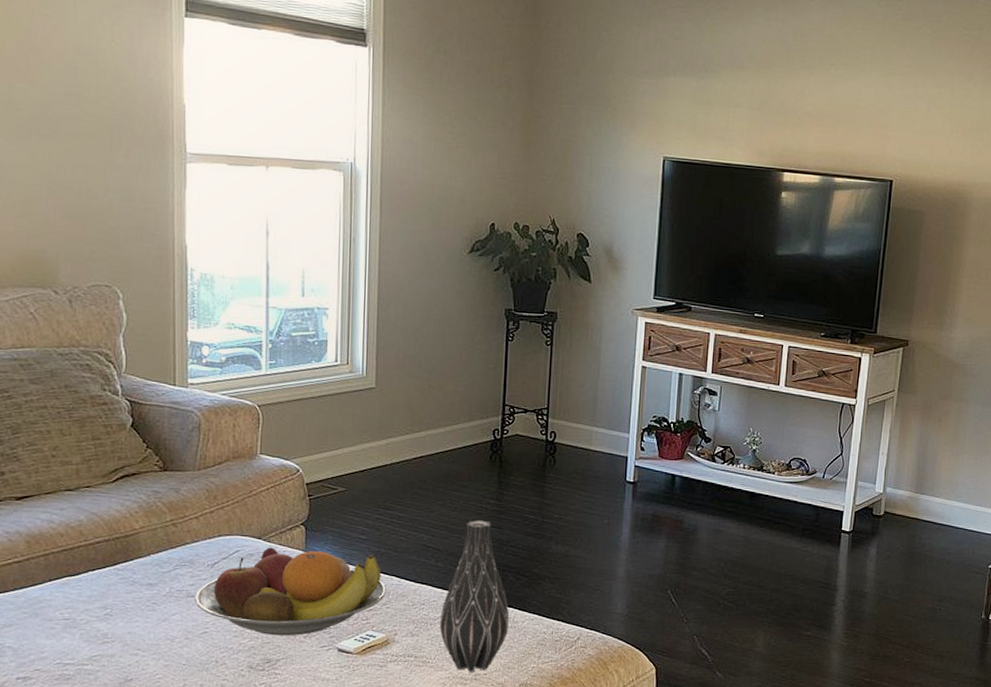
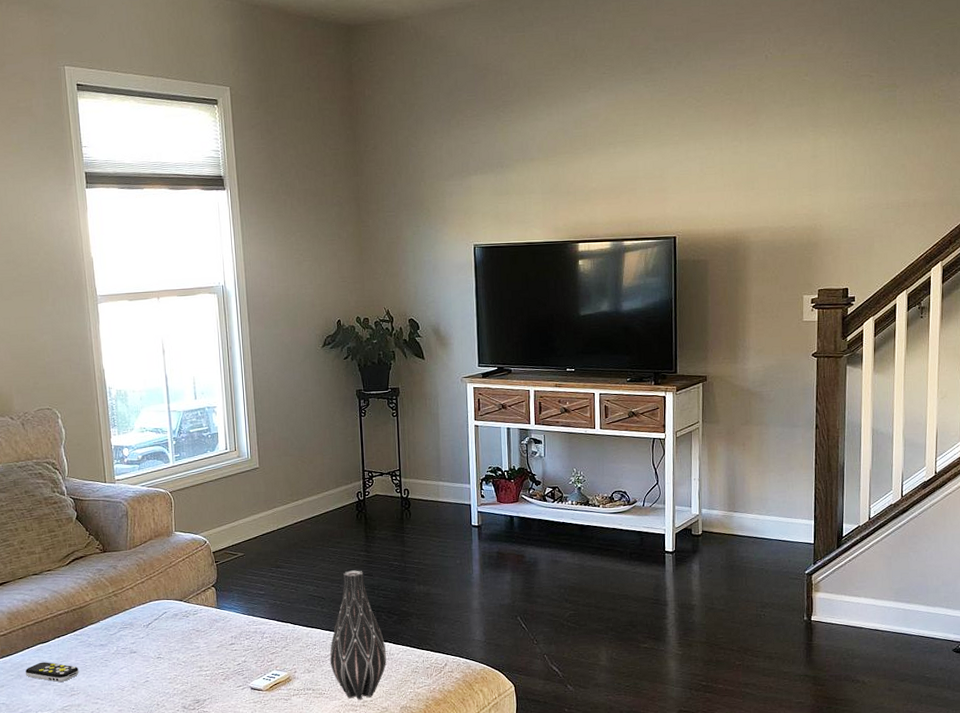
remote control: none [44,599,116,625] -> present [25,662,79,682]
fruit bowl: present [195,547,386,636] -> none [136,606,284,680]

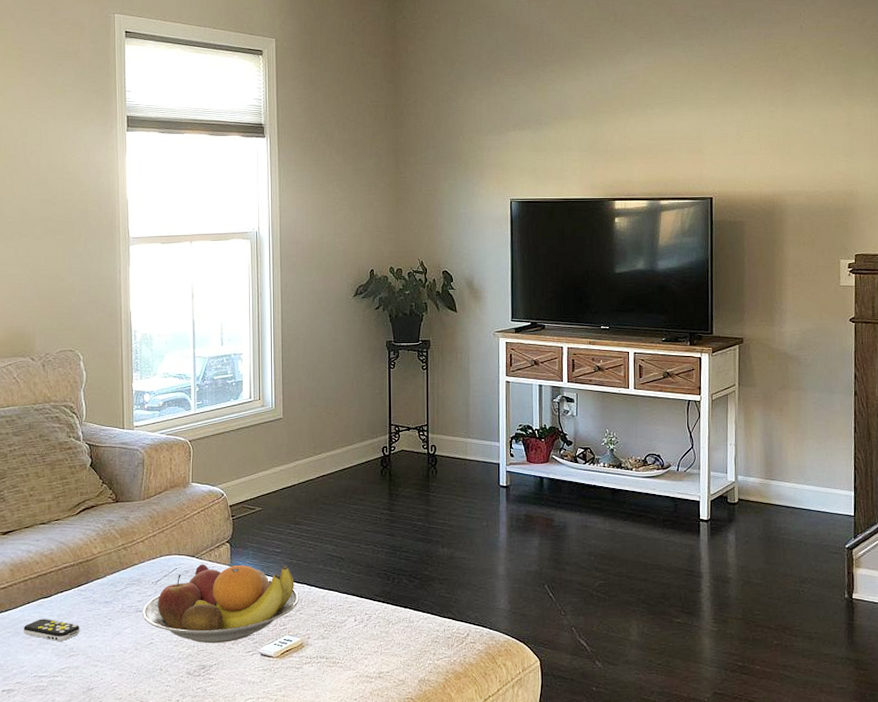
fruit bowl: none [136,606,284,680] -> present [143,564,299,644]
vase: present [329,570,387,700] -> none [345,529,406,670]

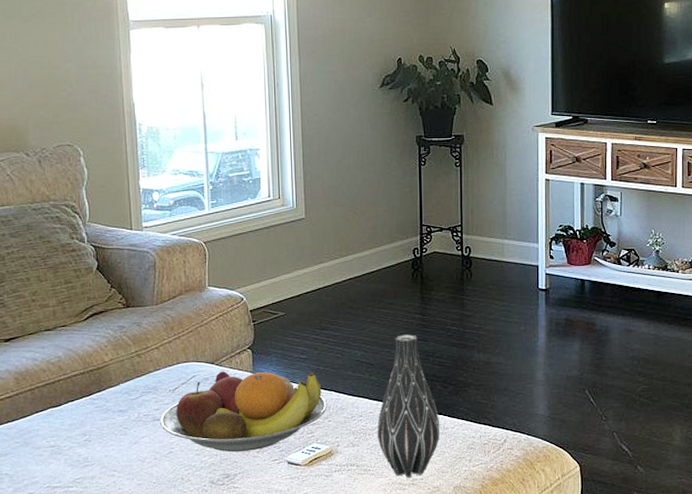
remote control: present [24,619,80,641] -> none [33,428,94,451]
vase: none [345,529,406,670] -> present [376,334,440,478]

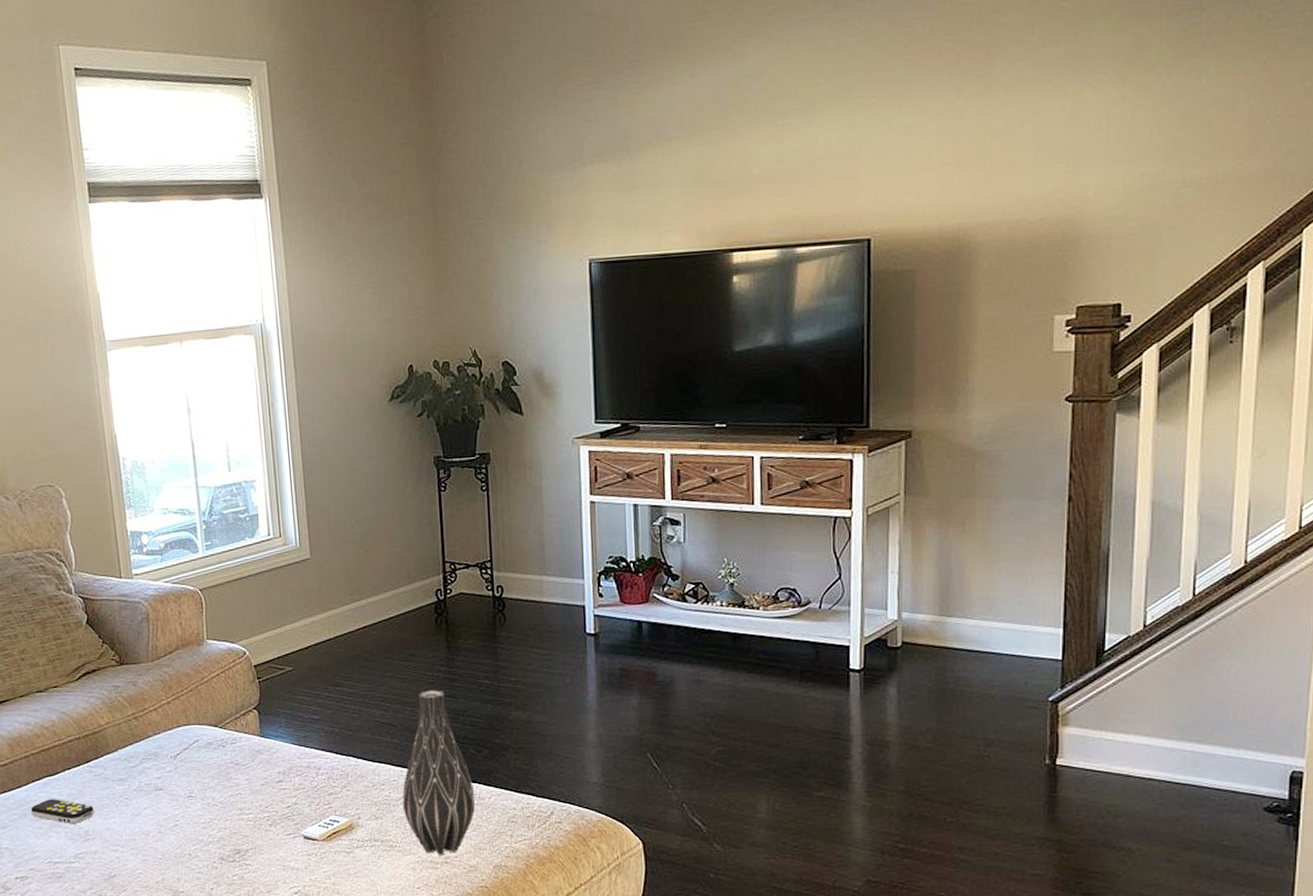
remote control: none [33,428,94,451] -> present [31,799,94,824]
fruit bowl: present [160,371,327,452] -> none [163,734,345,826]

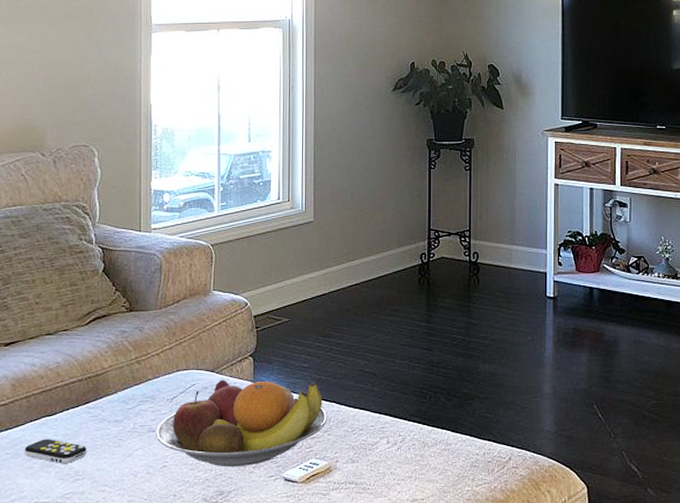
fruit bowl: none [163,734,345,826] -> present [156,380,327,467]
vase: present [402,690,475,855] -> none [377,343,443,497]

